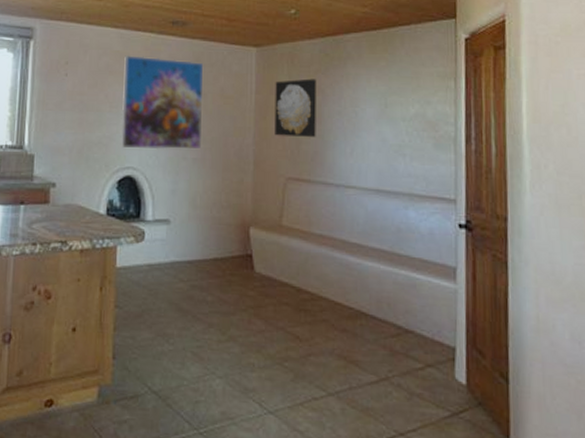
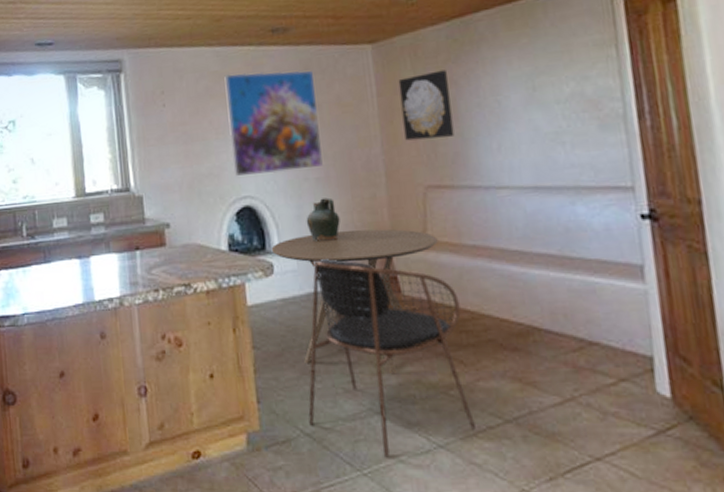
dining table: none [145,209,291,344] -> present [271,229,438,375]
dining chair: none [157,232,302,419] -> present [308,259,476,458]
ceramic jug: none [179,177,209,216] -> present [306,197,340,242]

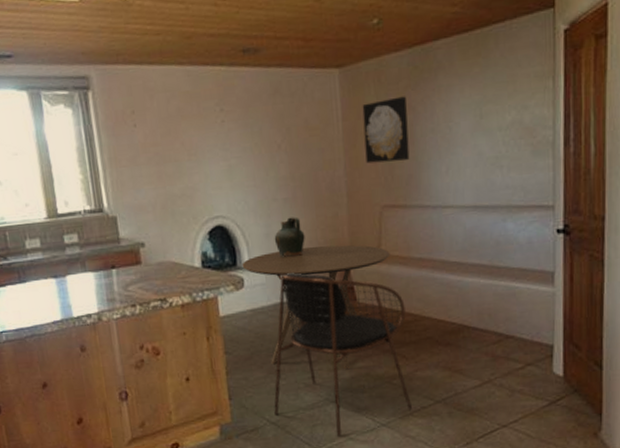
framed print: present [224,70,323,176] -> none [195,93,290,197]

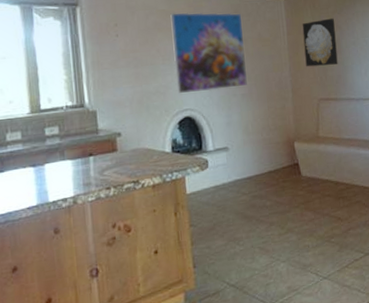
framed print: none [195,93,290,197] -> present [170,12,247,93]
dining table: present [242,245,390,370] -> none [206,130,326,234]
ceramic jug: present [274,217,305,257] -> none [234,108,259,142]
dining chair: present [274,272,412,437] -> none [233,153,347,293]

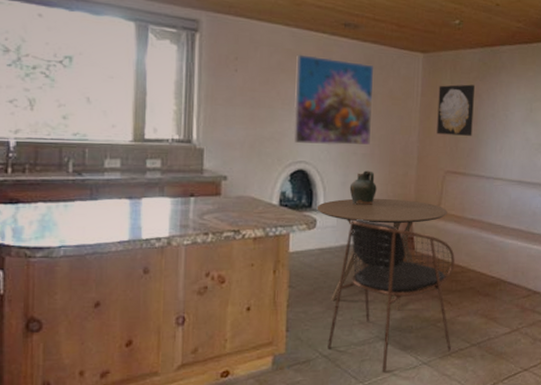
dining table: none [206,130,326,234] -> present [317,199,448,311]
dining chair: none [233,153,347,293] -> present [327,219,455,373]
ceramic jug: none [234,108,259,142] -> present [349,170,377,205]

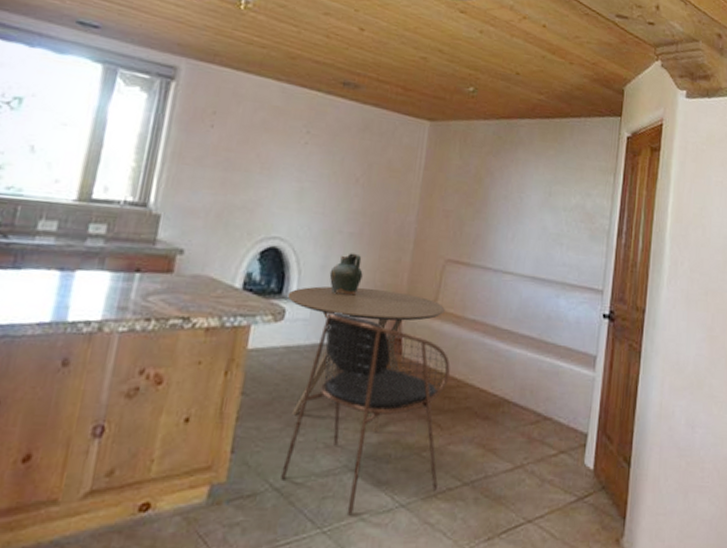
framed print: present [292,53,374,146] -> none [268,111,373,223]
wall art: present [437,84,475,136] -> none [439,158,487,220]

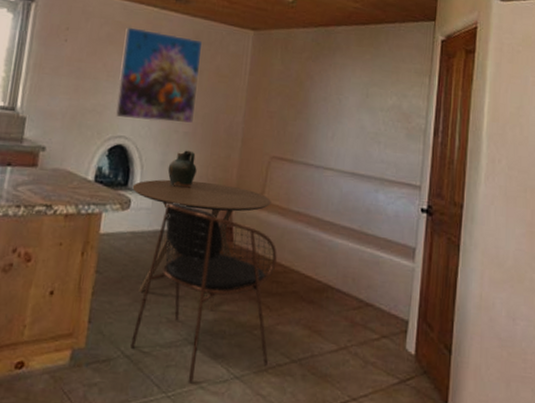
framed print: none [268,111,373,223] -> present [114,26,203,124]

